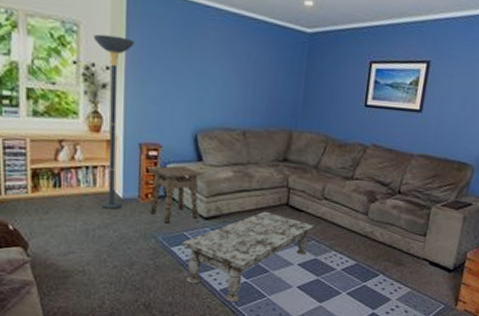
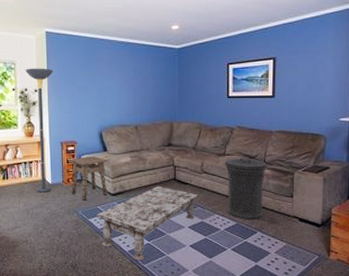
trash can: none [347,183,402,260] -> present [224,157,267,220]

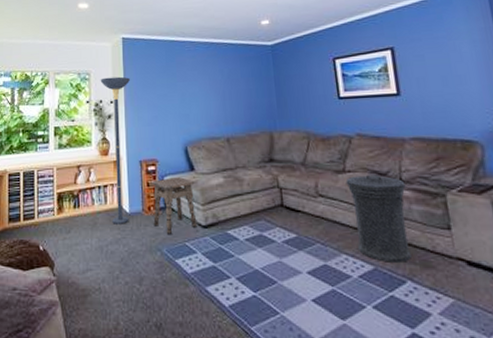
coffee table: present [97,186,198,261] -> none [185,214,316,321]

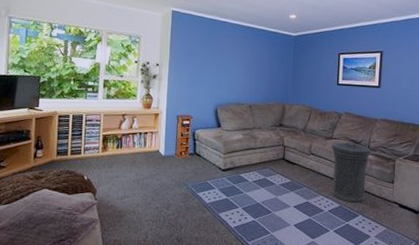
floor lamp: present [100,76,131,224] -> none [149,43,176,164]
side table: present [152,177,198,235] -> none [183,131,220,174]

